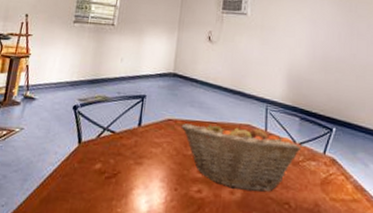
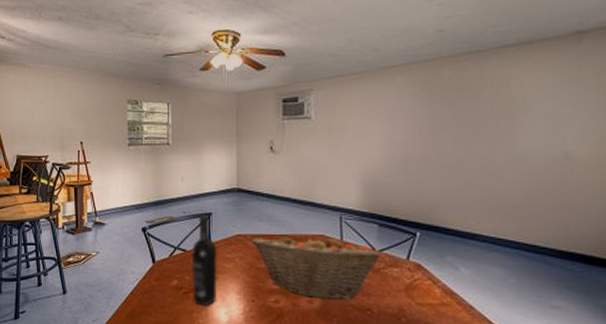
wine bottle: none [114,97,147,194] -> present [191,215,218,306]

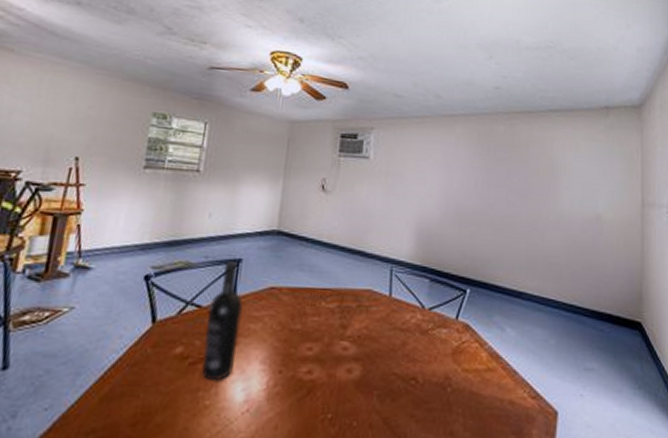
fruit basket: present [251,234,382,300] -> none [287,289,431,368]

